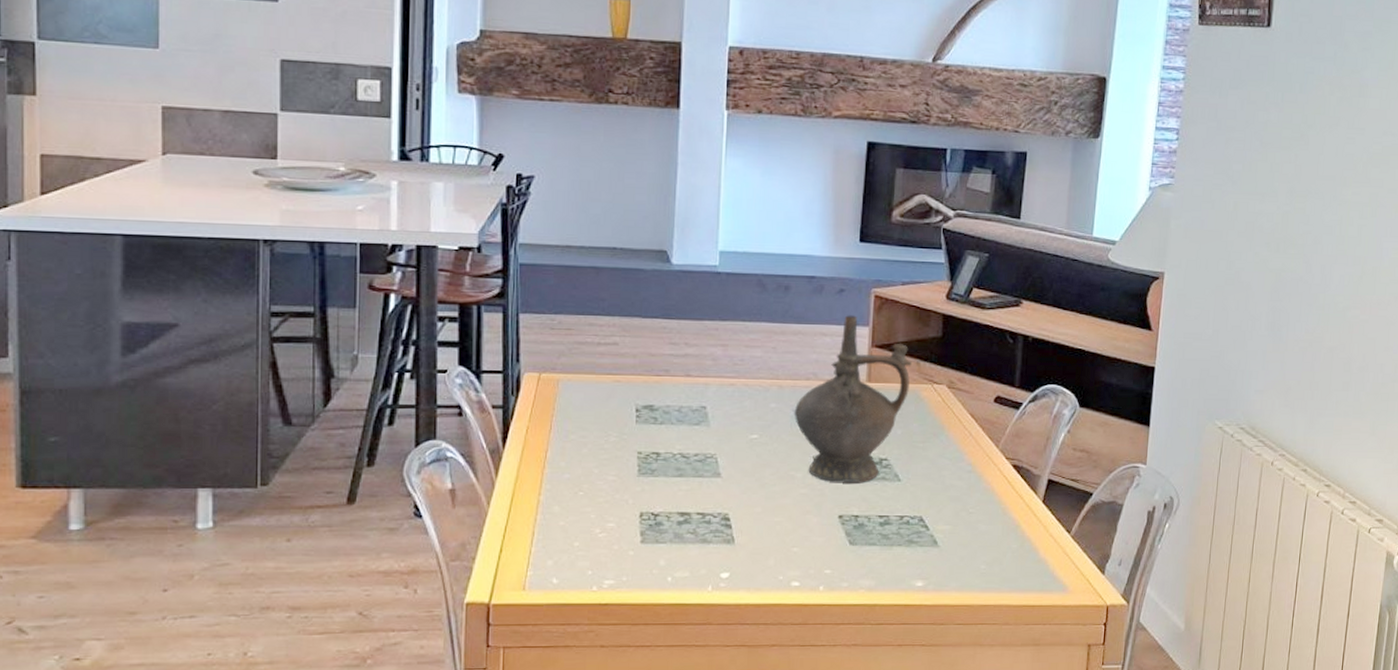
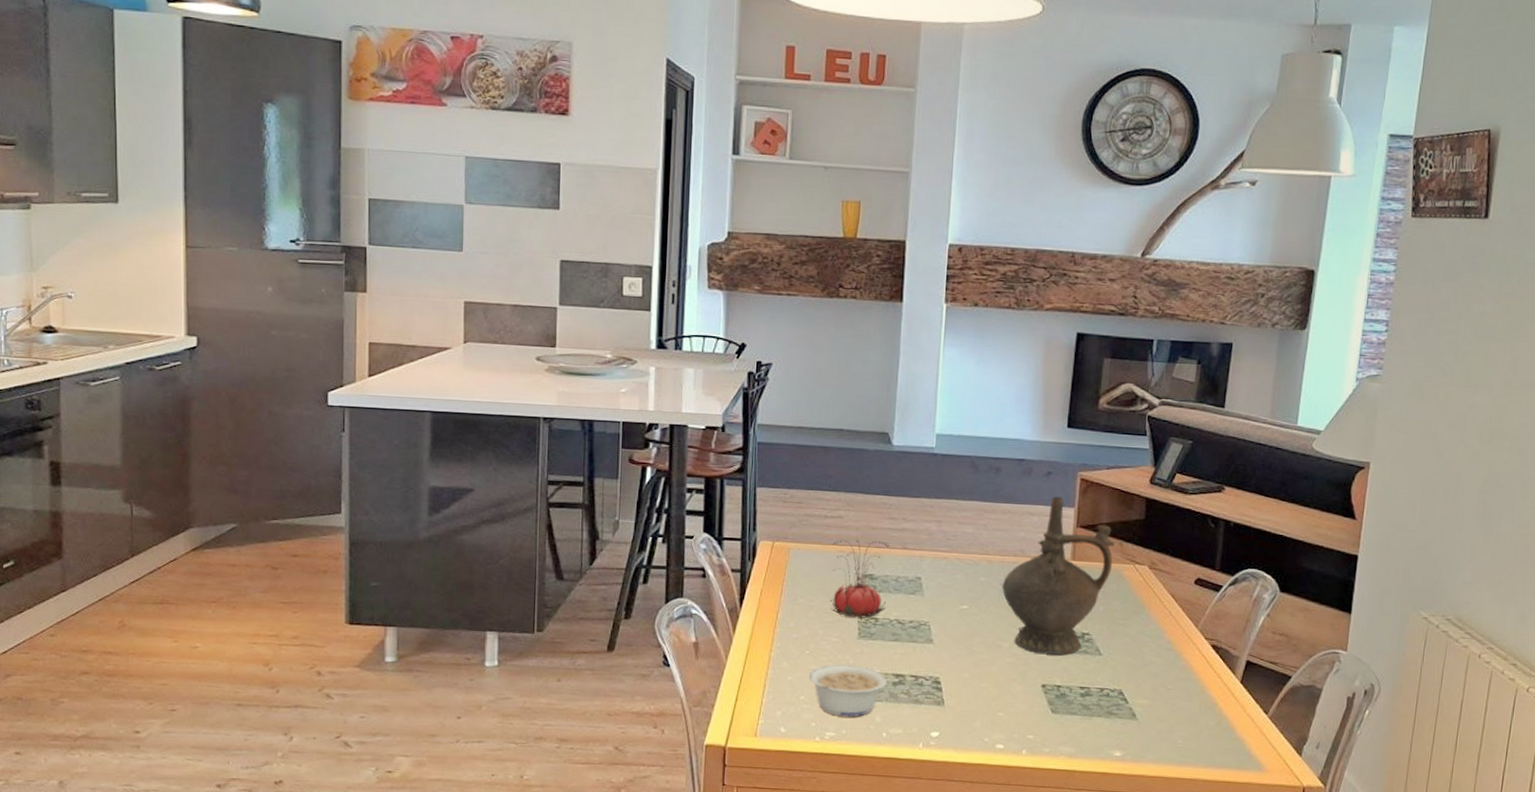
legume: none [584,503,672,563] -> present [809,663,888,717]
flower: none [605,368,670,453] -> present [829,540,889,618]

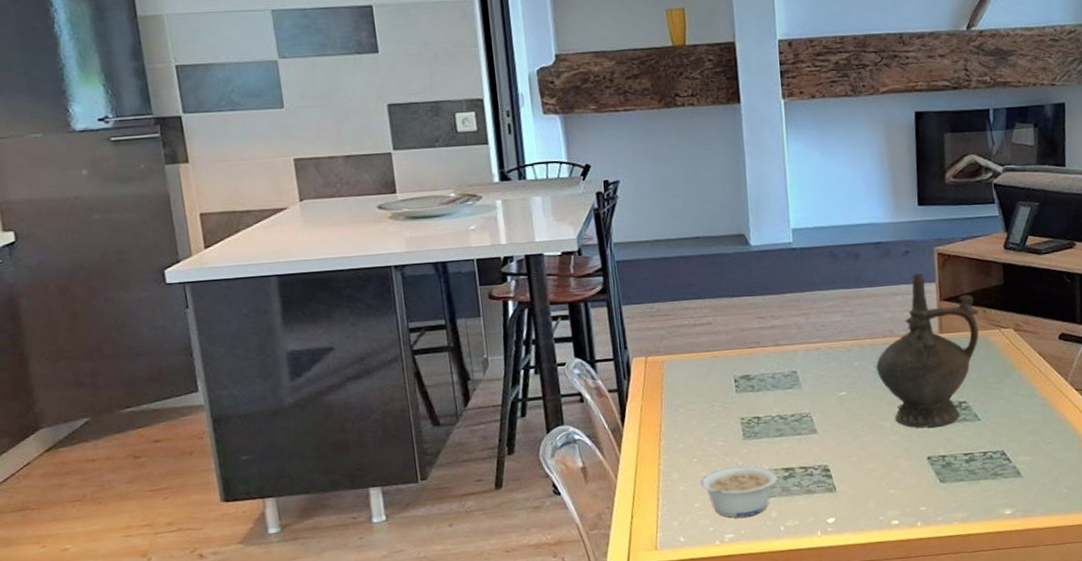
flower: present [829,540,889,618] -> none [706,341,766,420]

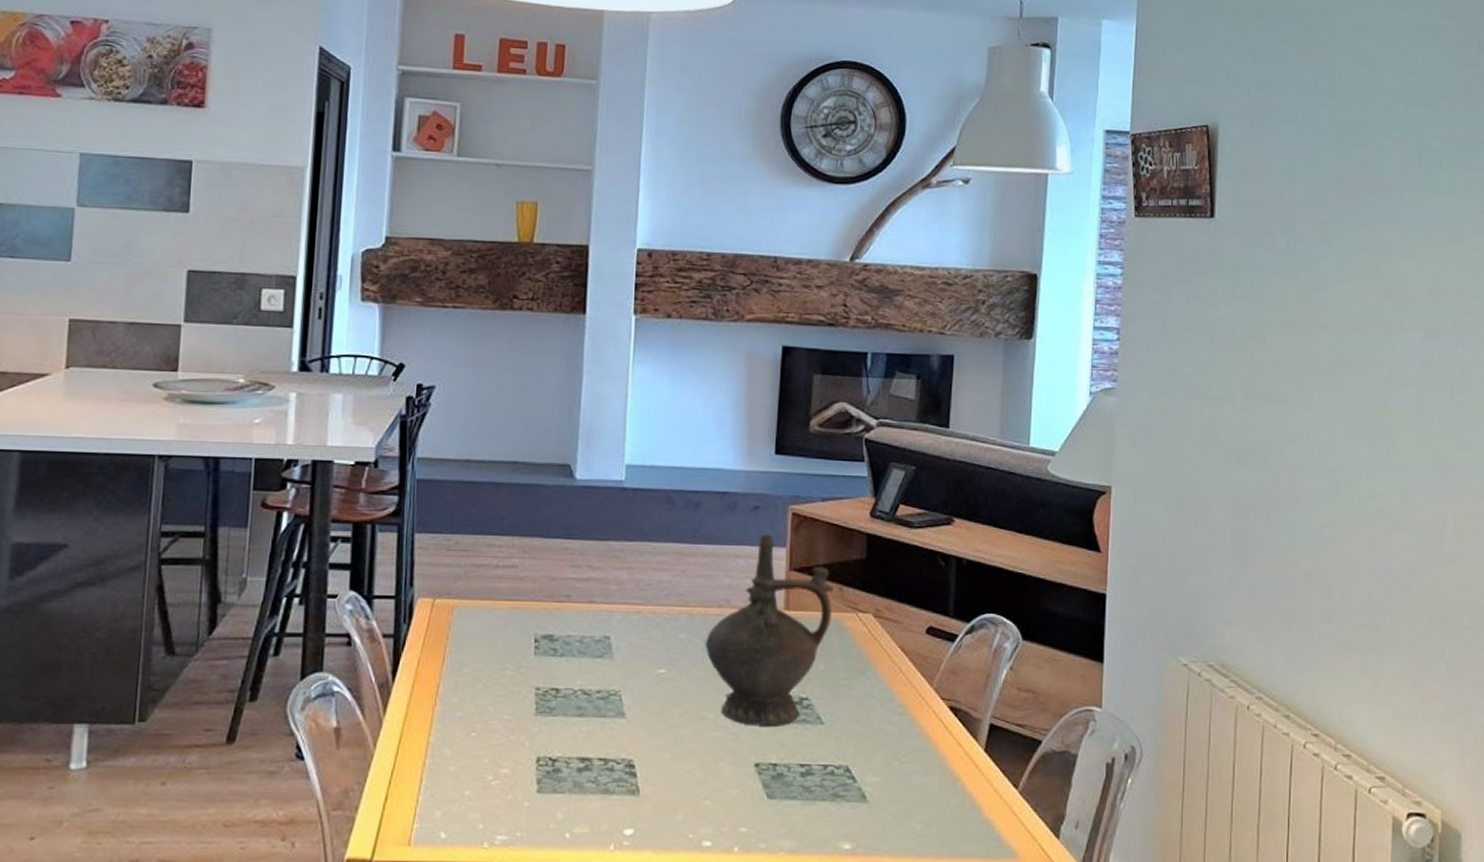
legume: present [700,465,778,518] -> none [476,746,571,815]

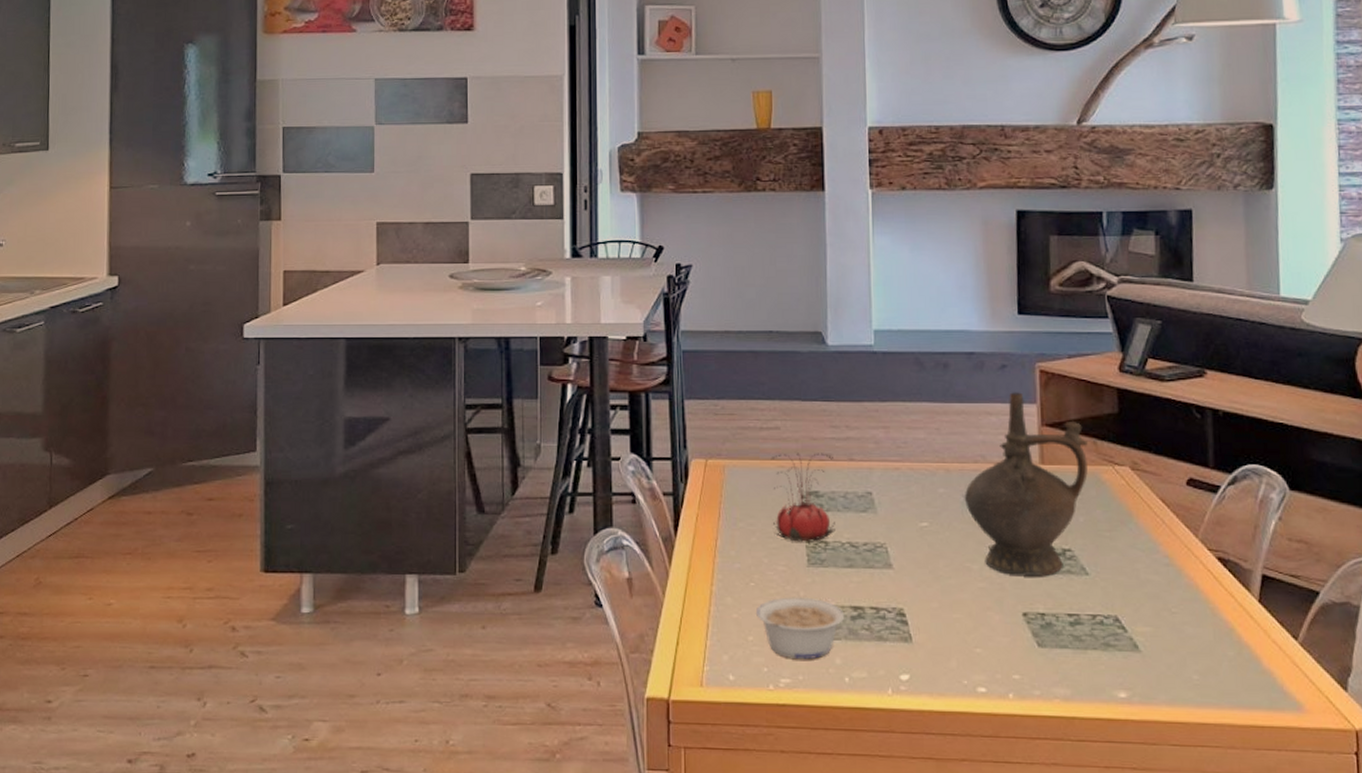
legume: none [476,746,571,815] -> present [756,596,845,660]
flower: none [501,593,572,689] -> present [772,453,835,542]

